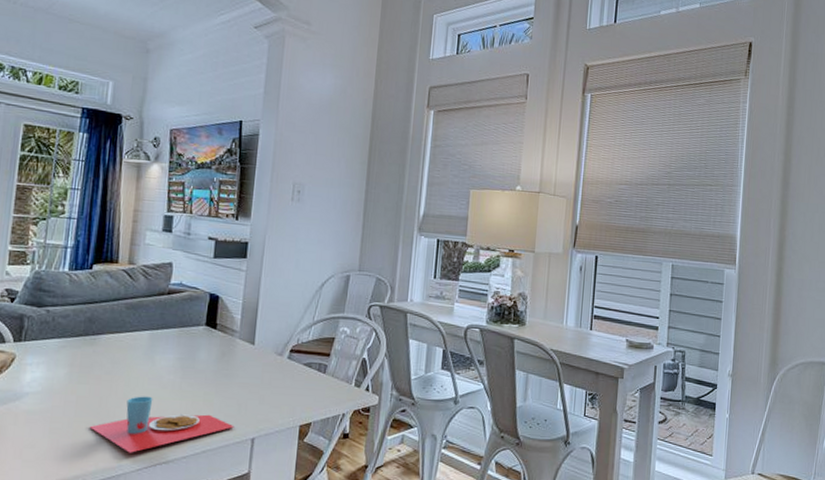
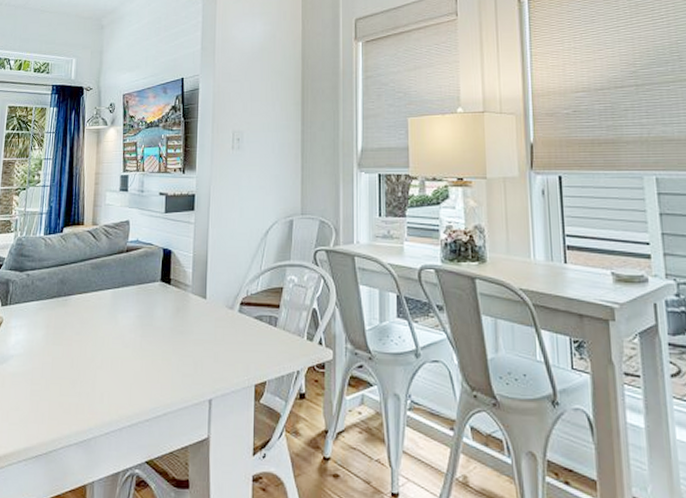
place setting: present [89,396,234,453] -> none [63,356,192,416]

